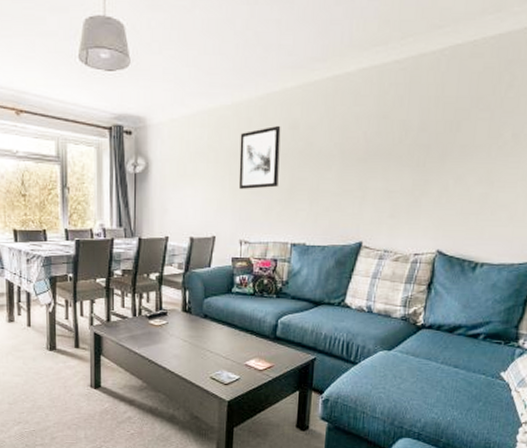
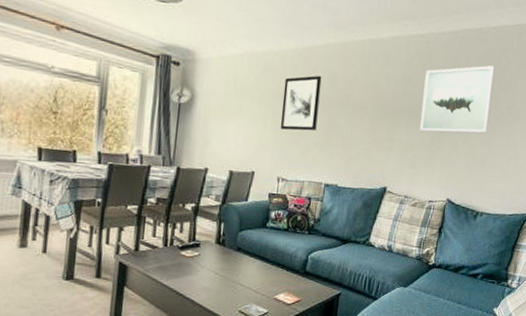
wall art: none [398,84,495,176] -> present [419,65,494,134]

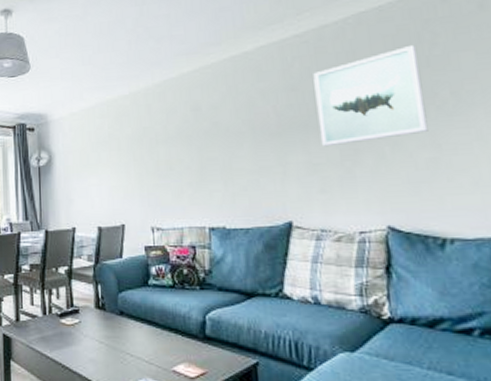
wall art: present [280,75,322,131] -> none [141,108,187,175]

